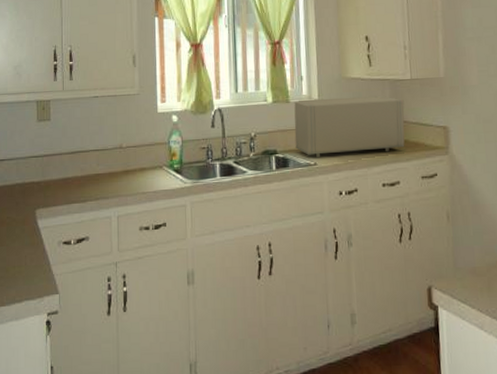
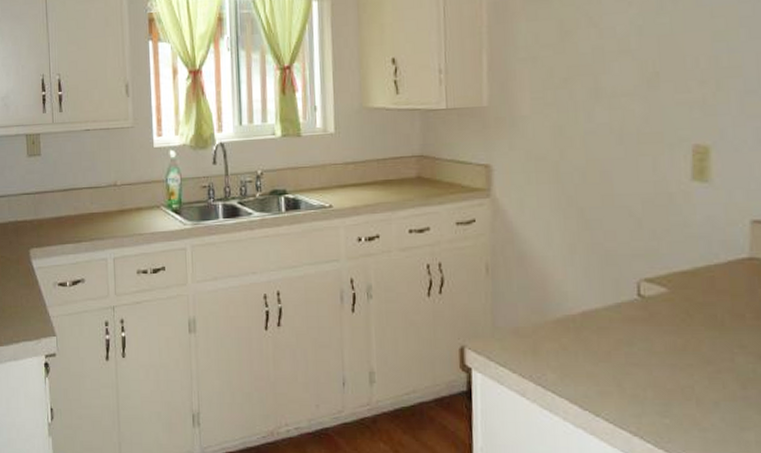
microwave: present [294,95,405,157] -> none [306,128,438,198]

